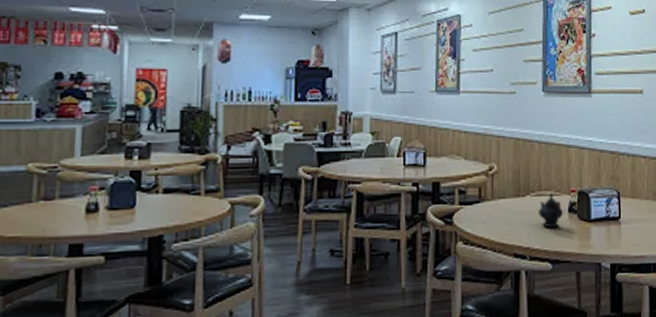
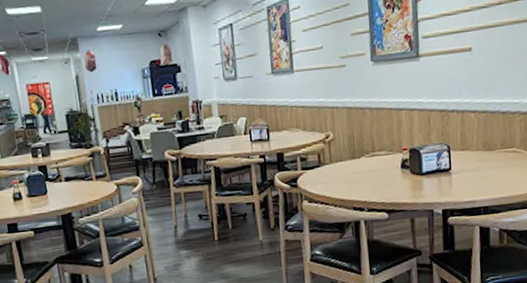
teapot: present [538,192,563,228] -> none [372,152,396,183]

